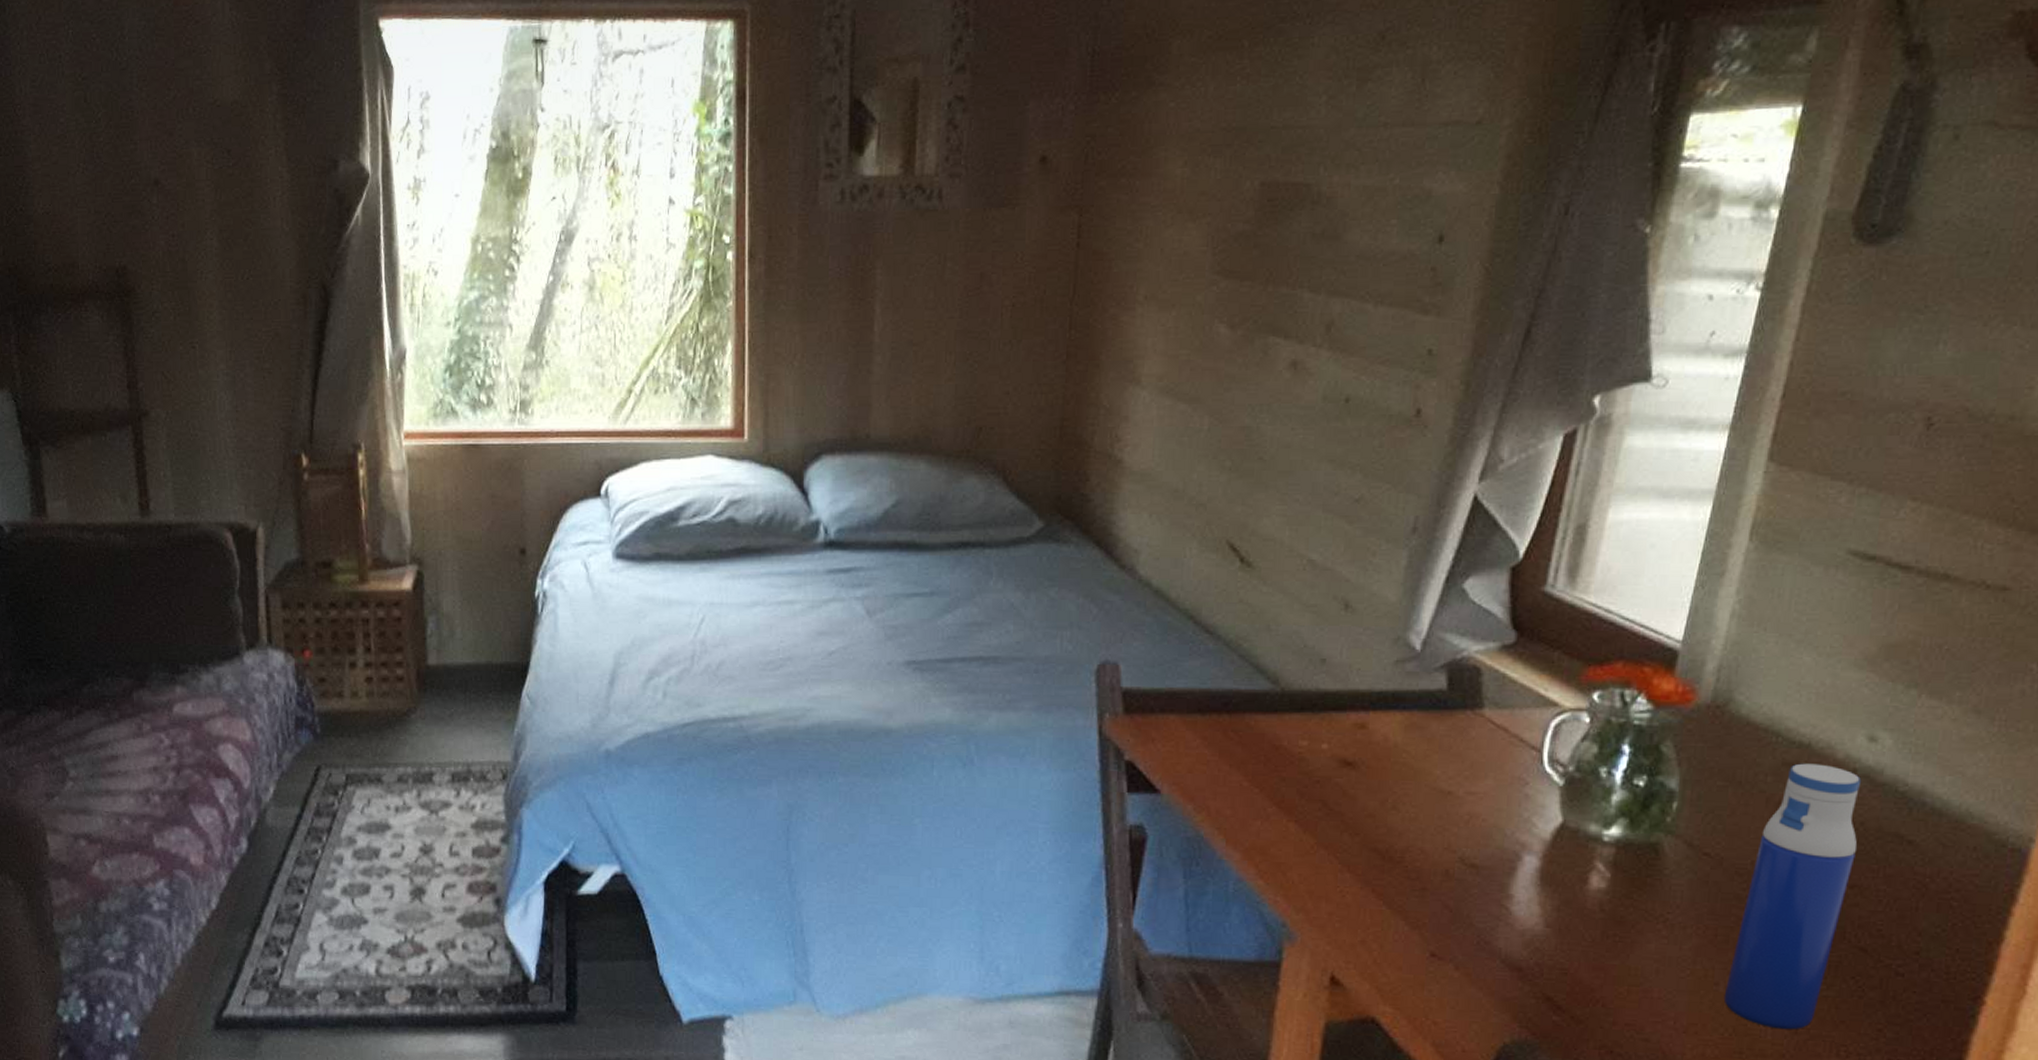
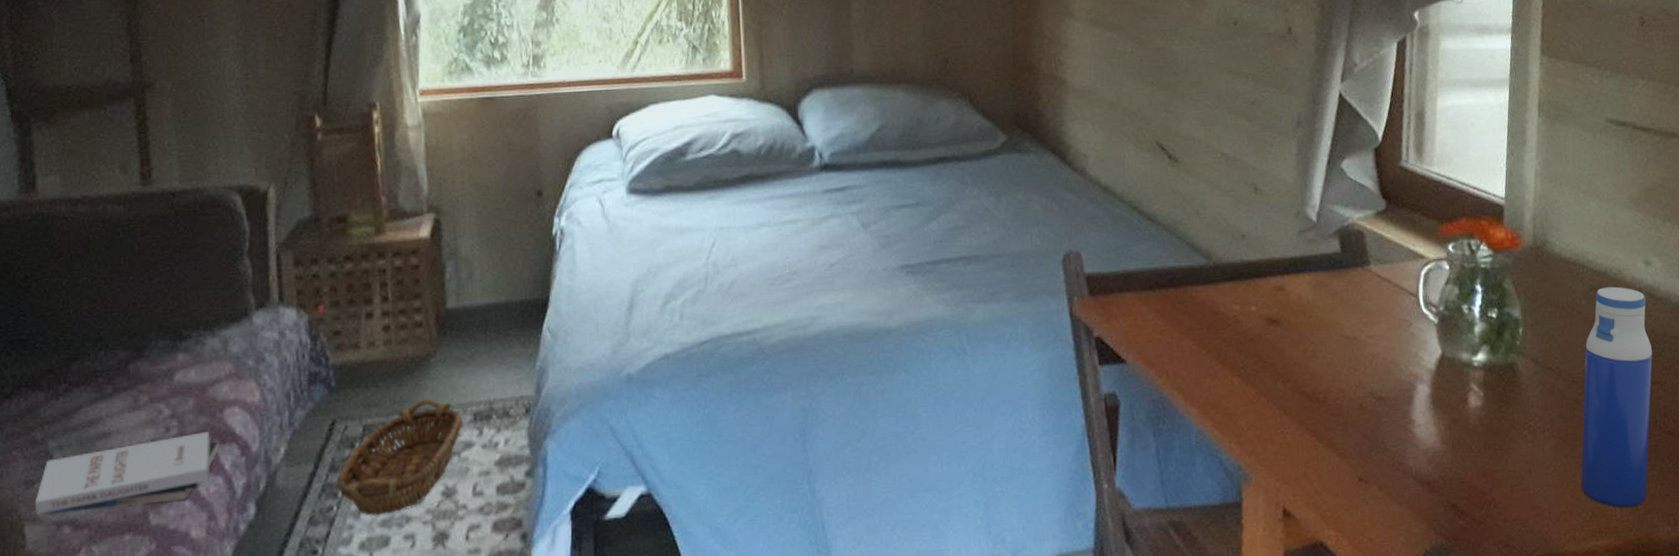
books: none [55,765,214,828] -> present [34,432,219,515]
basket: none [322,754,441,863] -> present [337,398,463,515]

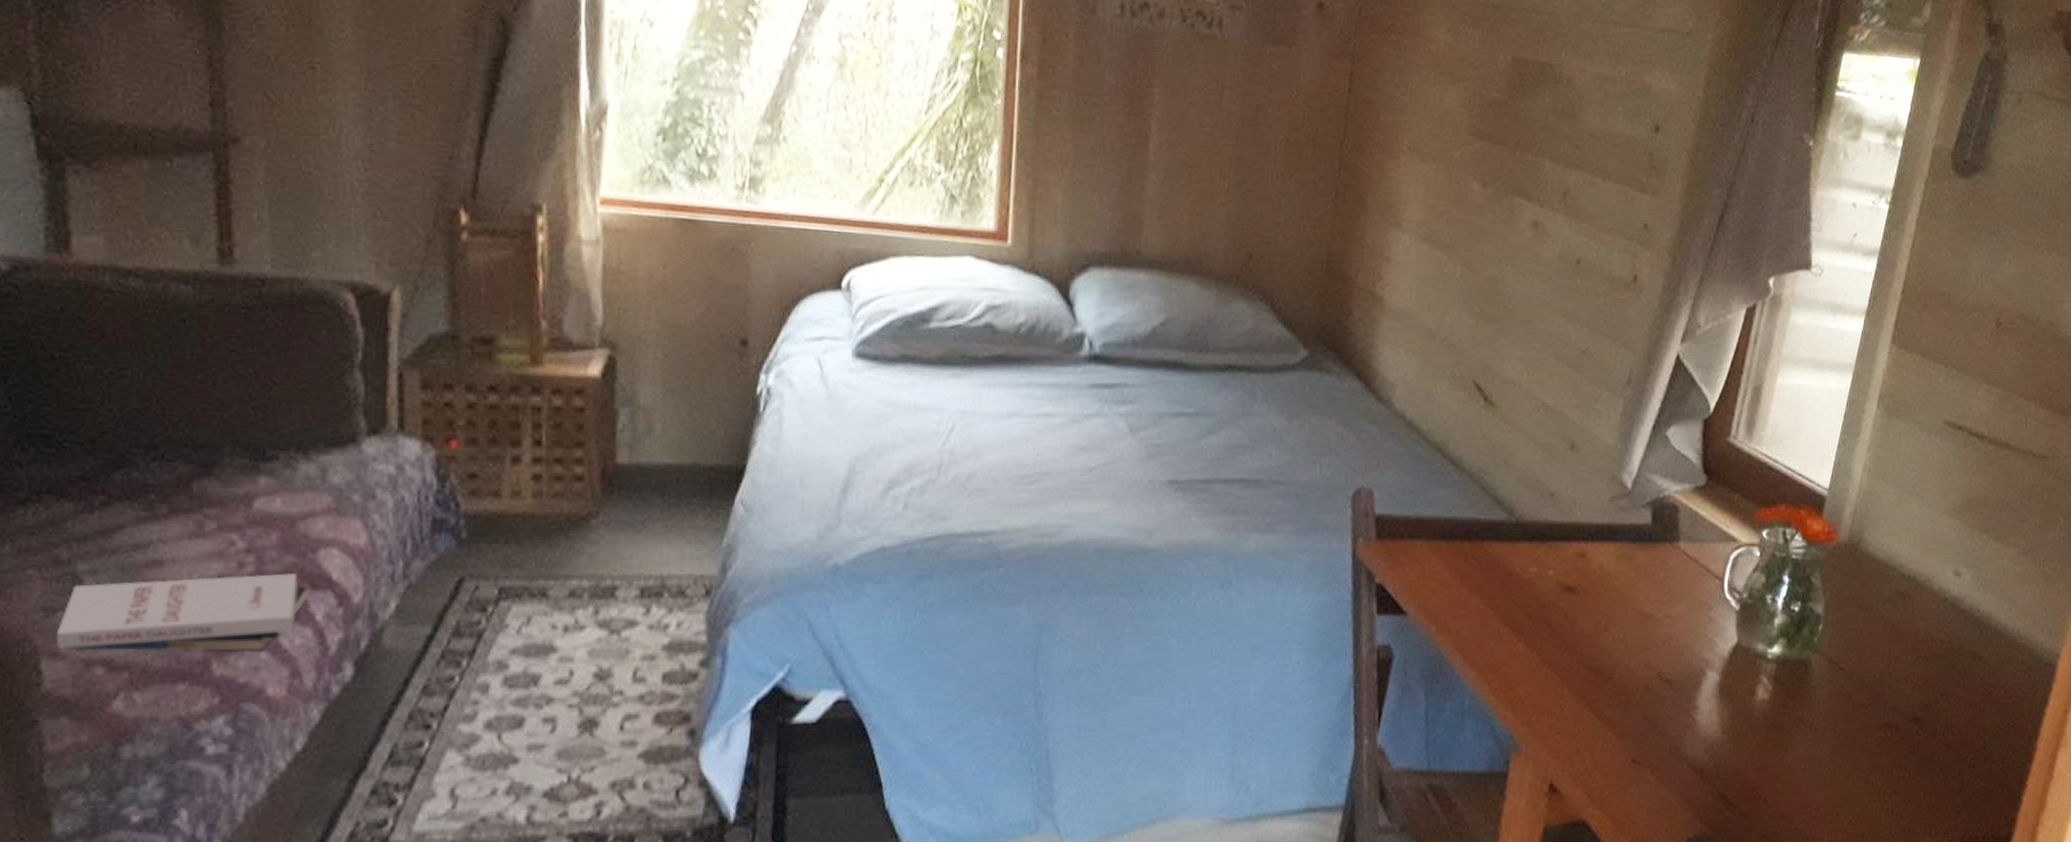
basket: present [337,398,463,515] -> none [461,565,626,692]
water bottle: present [1580,286,1653,508] -> none [1851,593,1950,815]

